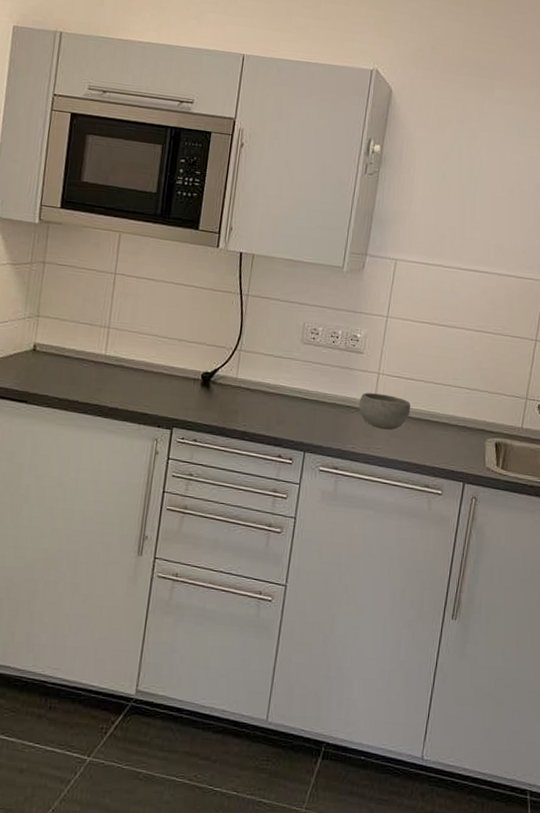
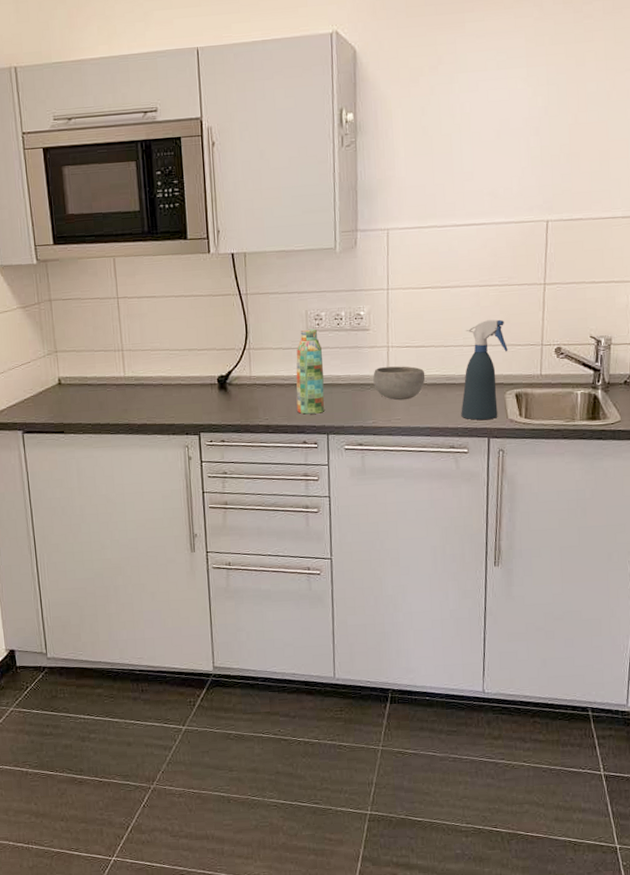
water bottle: none [277,341,313,429] -> present [296,328,325,415]
spray bottle: none [440,365,494,464] -> present [461,319,508,420]

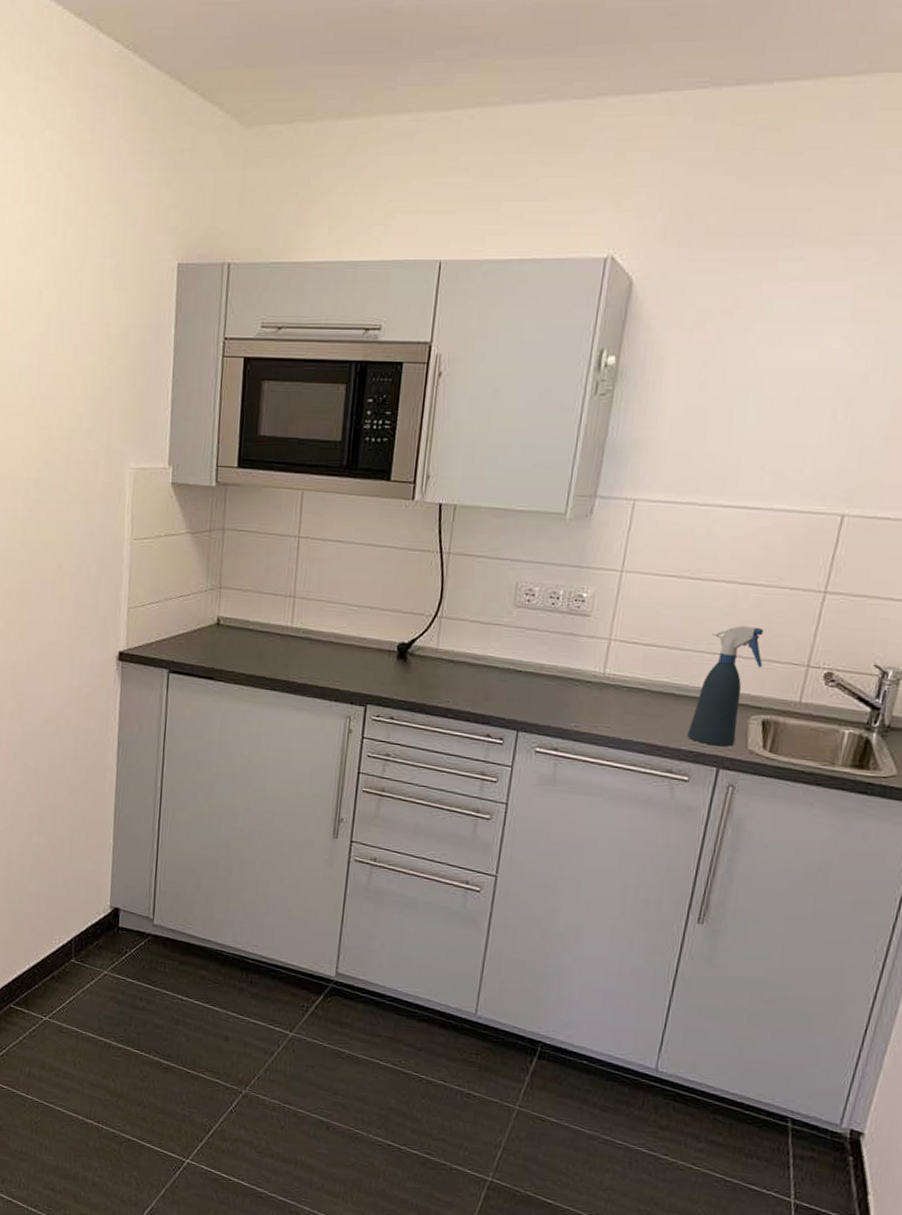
water bottle: present [296,328,325,415] -> none [485,604,528,705]
bowl: present [373,366,425,401] -> none [584,662,651,706]

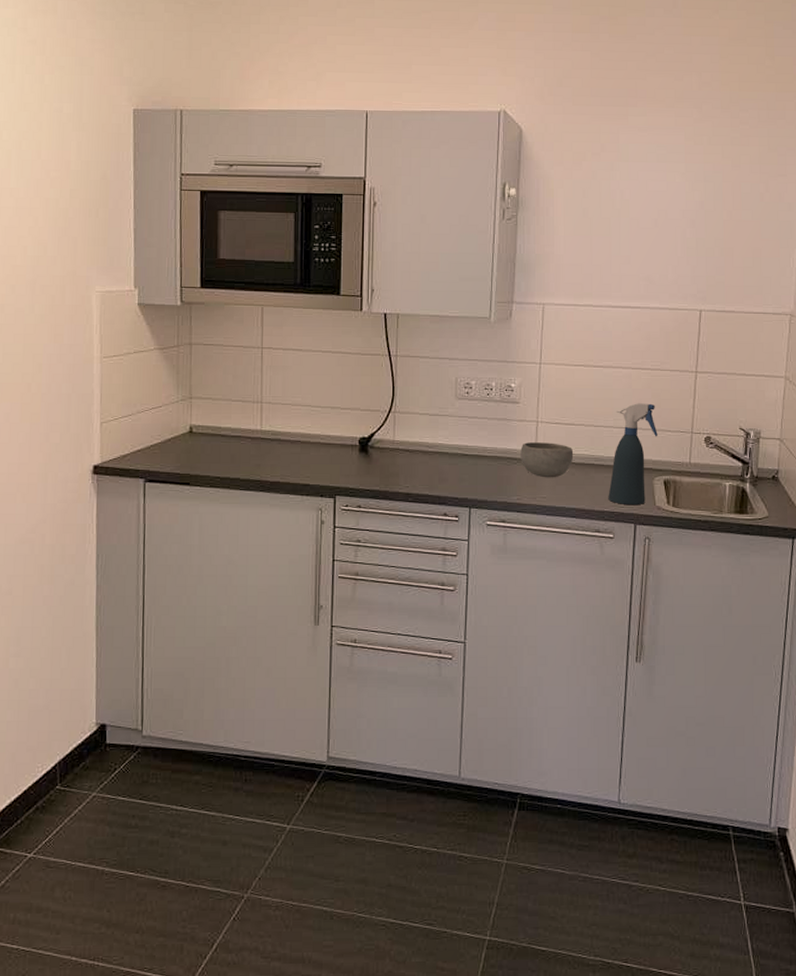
bowl: none [584,662,651,706] -> present [520,442,574,478]

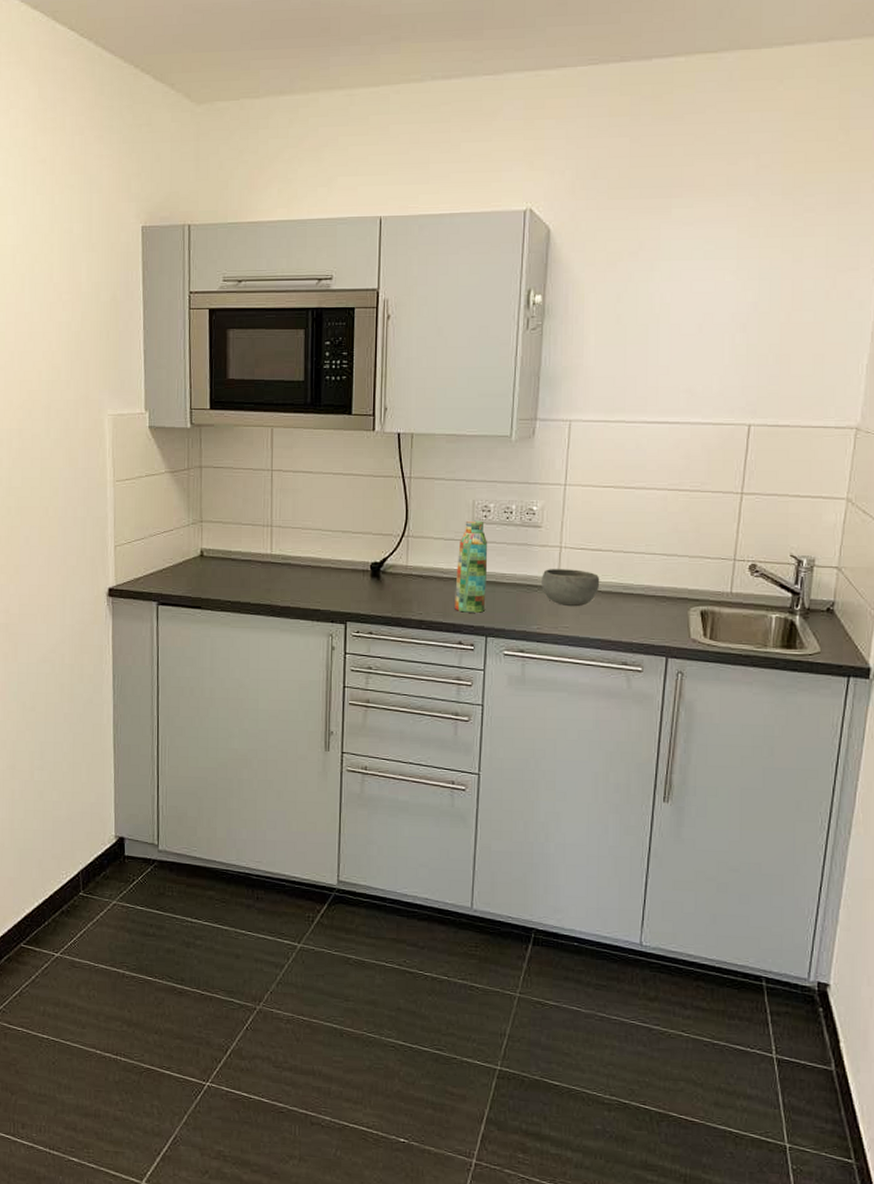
water bottle: none [440,397,469,485] -> present [455,520,487,613]
spray bottle: present [608,403,658,504] -> none [637,527,695,636]

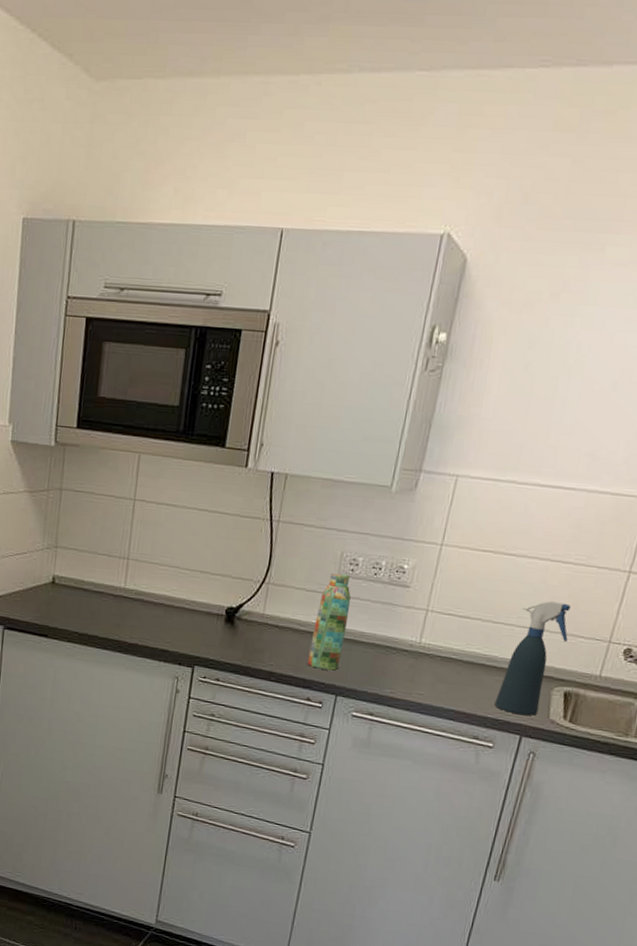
bowl: present [541,569,600,607] -> none [400,632,464,675]
spray bottle: none [637,527,695,636] -> present [494,601,571,716]

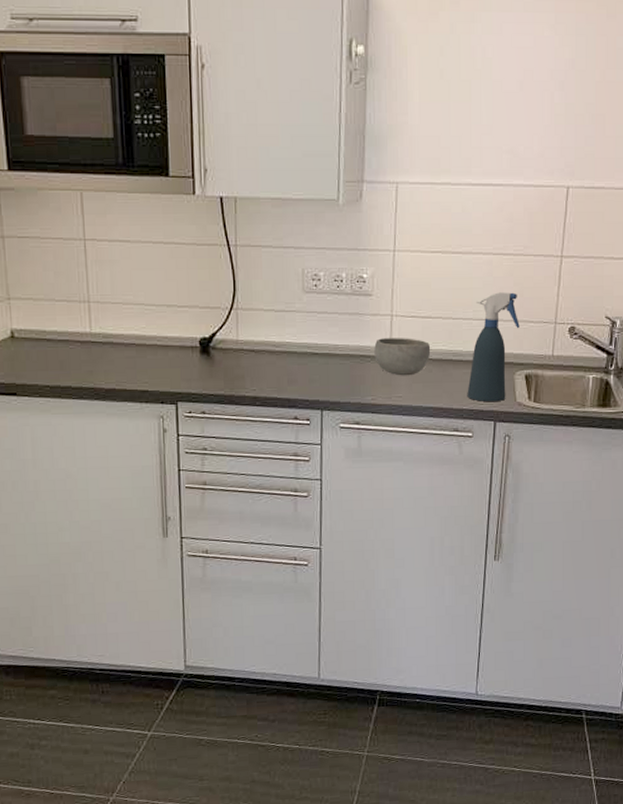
water bottle: present [307,573,351,670] -> none [288,290,320,387]
bowl: none [400,632,464,675] -> present [374,338,431,376]

